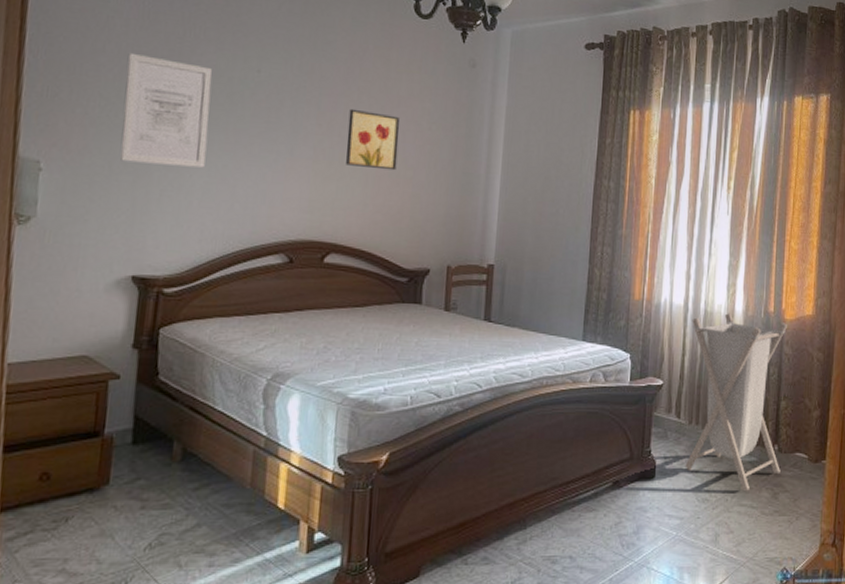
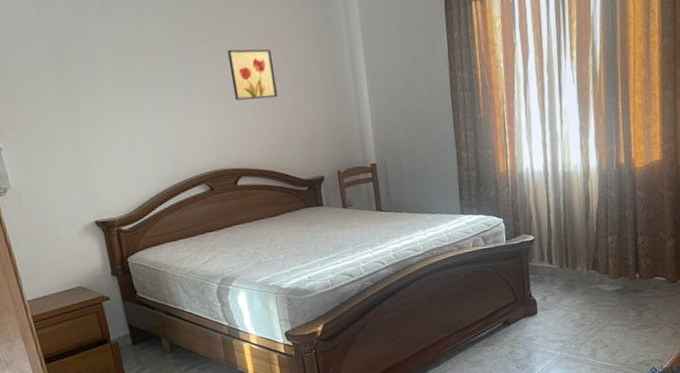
wall art: present [120,52,212,168] -> none [36,36,124,131]
laundry hamper: present [685,313,787,491] -> none [552,170,643,314]

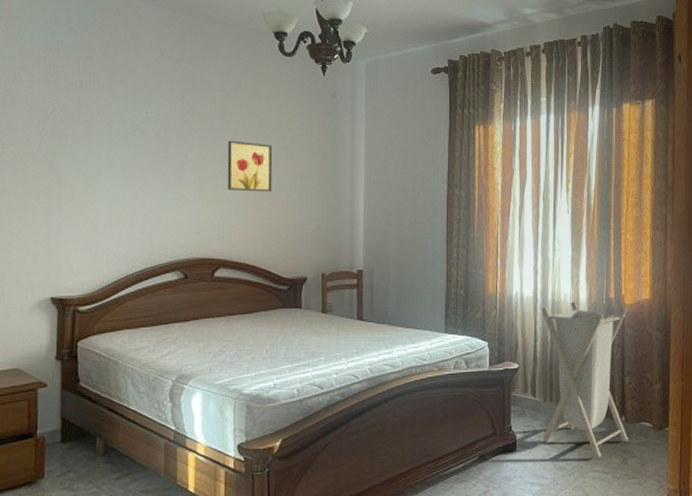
laundry hamper: none [552,170,643,314] -> present [541,301,628,458]

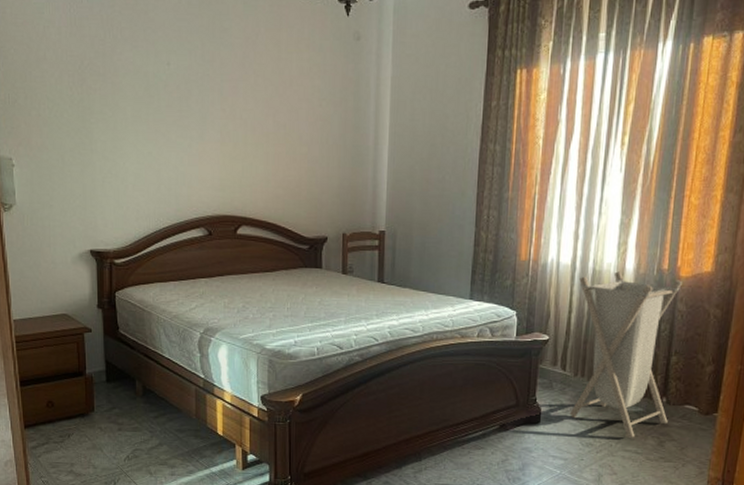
wall art: present [227,140,273,192] -> none [248,92,294,148]

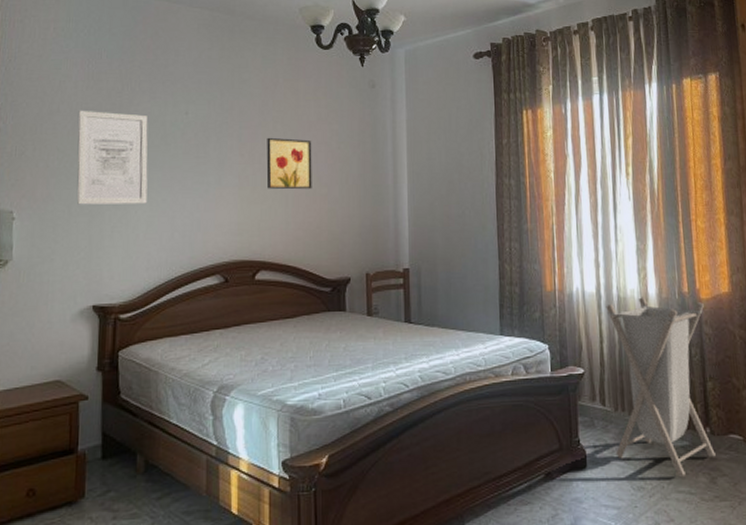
wall art: none [64,57,134,156] -> present [77,110,148,205]
wall art: none [248,92,294,148] -> present [266,137,312,190]

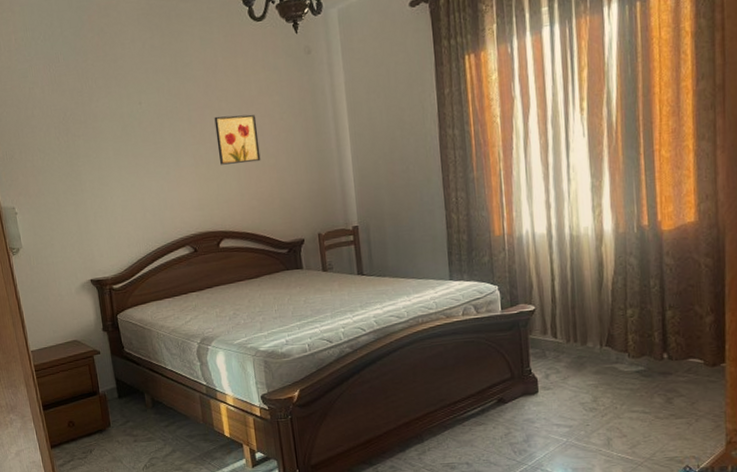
wall art: present [77,110,148,205] -> none [49,110,119,197]
laundry hamper: present [606,297,716,477] -> none [557,233,673,398]

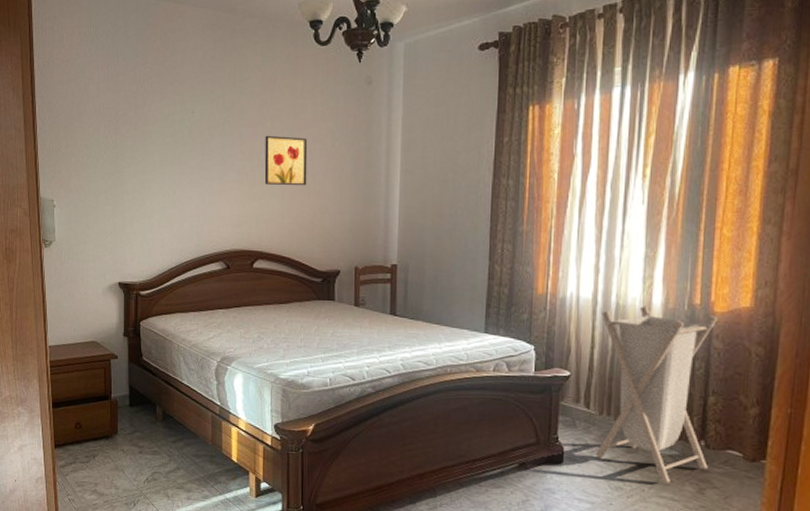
laundry hamper: none [557,233,673,398] -> present [595,306,717,483]

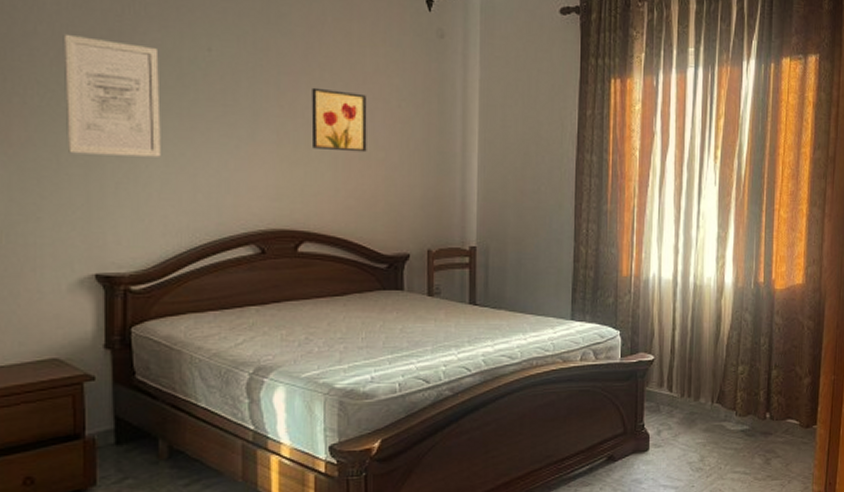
wall art: none [101,110,160,196] -> present [63,33,161,157]
laundry hamper: present [595,306,717,483] -> none [678,286,777,458]

